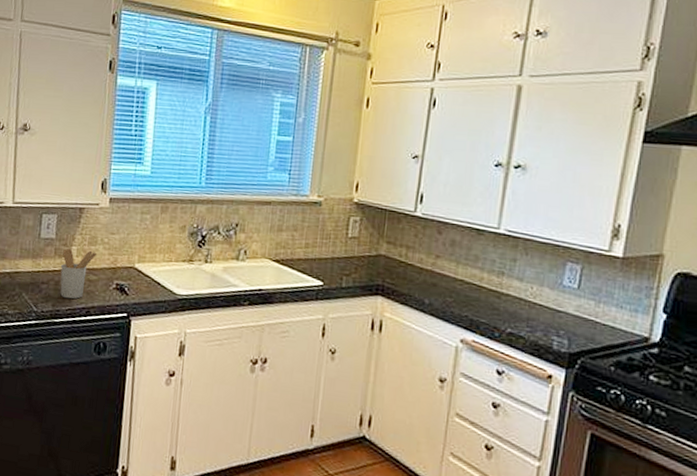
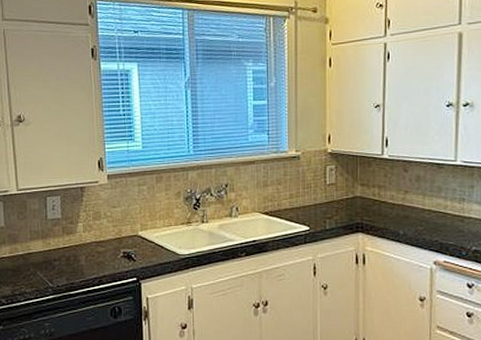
utensil holder: present [60,249,96,299] -> none [70,225,101,272]

